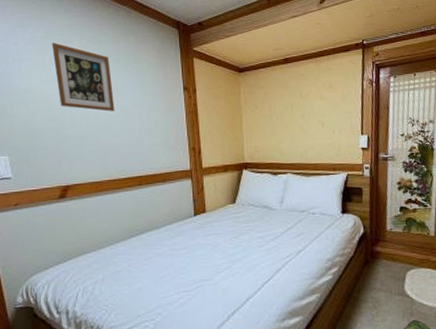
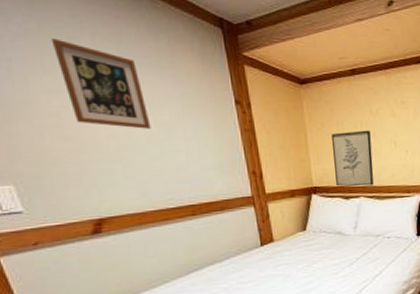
wall art: none [264,111,301,163] -> present [332,130,374,187]

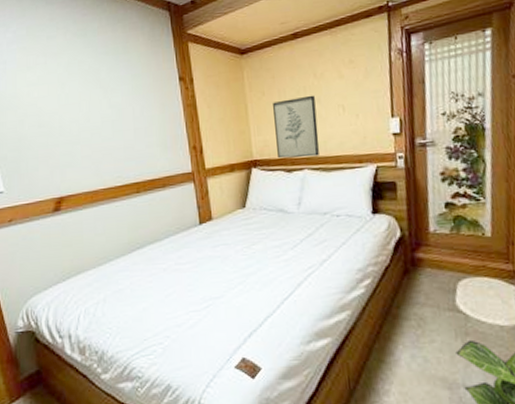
picture frame: present [51,38,151,129] -> none [35,39,106,112]

